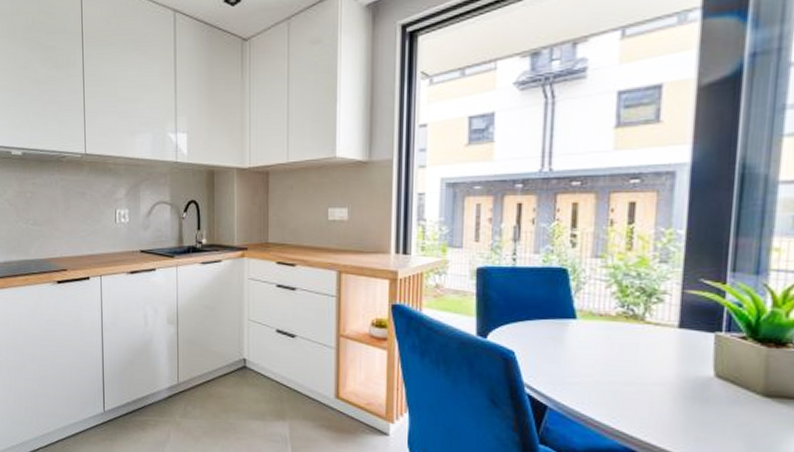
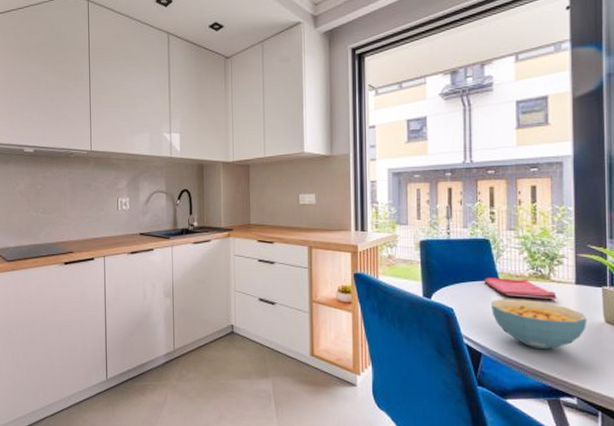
dish towel: none [557,315,652,346] -> present [484,277,557,300]
cereal bowl: none [564,342,691,406] -> present [491,299,587,350]

